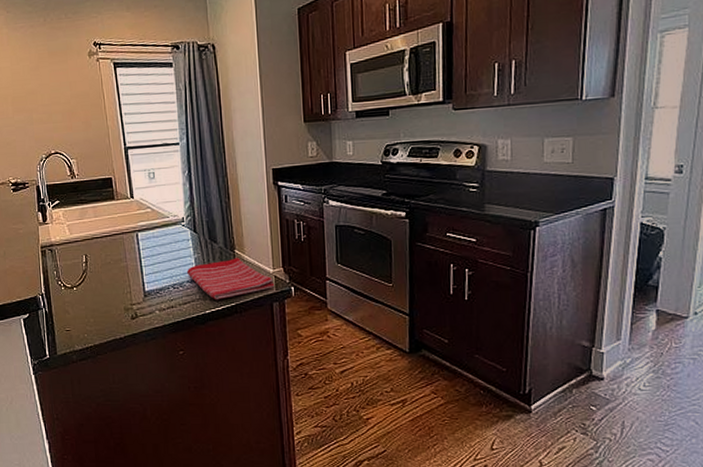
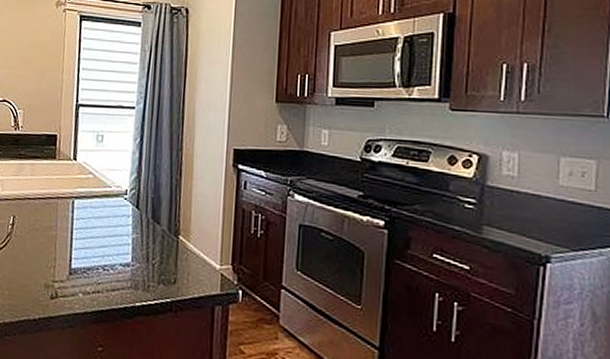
dish towel: present [187,258,275,300] -> none [121,245,220,292]

